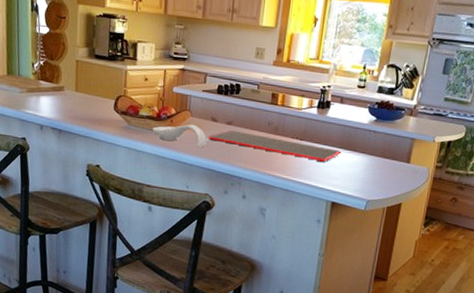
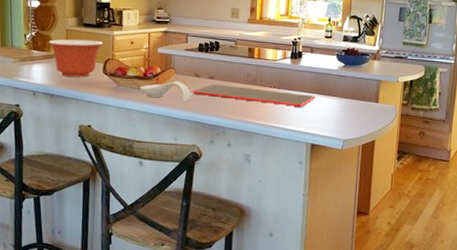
mixing bowl: none [57,70,116,113] -> present [48,39,104,77]

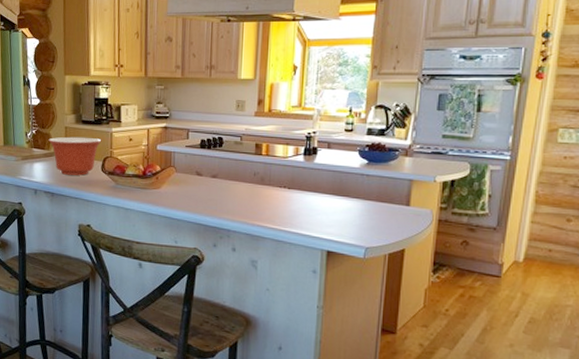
spoon rest: present [140,81,192,102] -> none [139,179,193,202]
cutting board: present [192,84,316,107] -> none [193,183,333,210]

